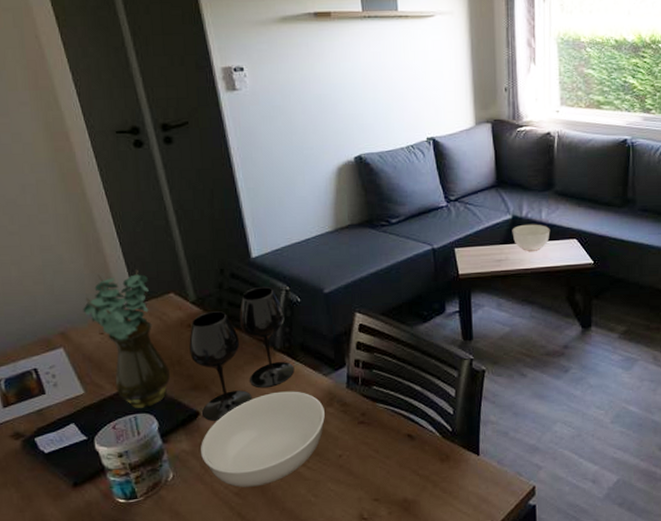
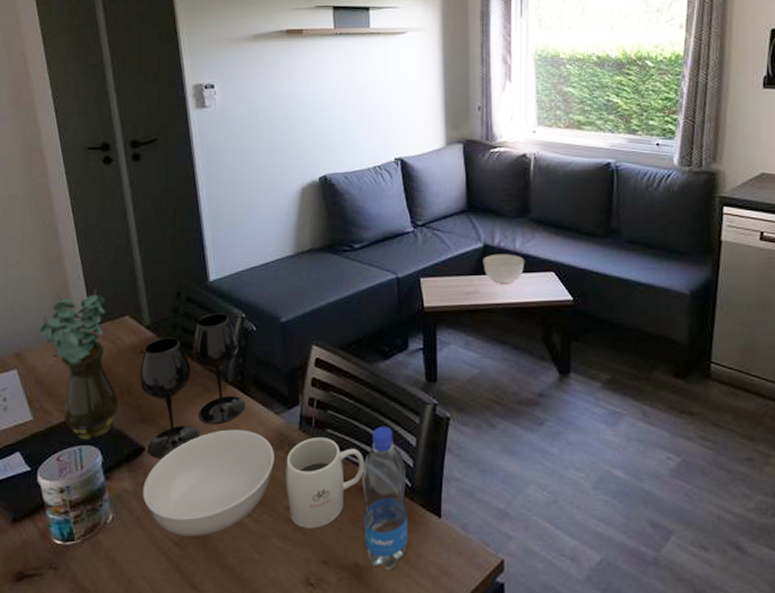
mug: none [336,394,409,473] -> present [286,437,365,529]
bottle: none [407,381,451,503] -> present [362,426,409,571]

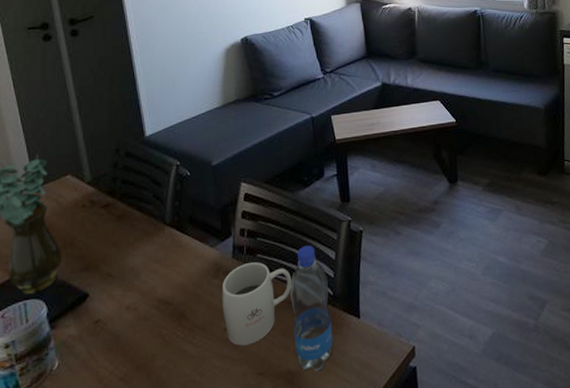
wine glass: present [140,312,246,458] -> none [83,162,183,302]
bowl: present [143,429,274,537] -> none [88,264,211,372]
bowl: present [483,254,525,284] -> none [382,89,416,115]

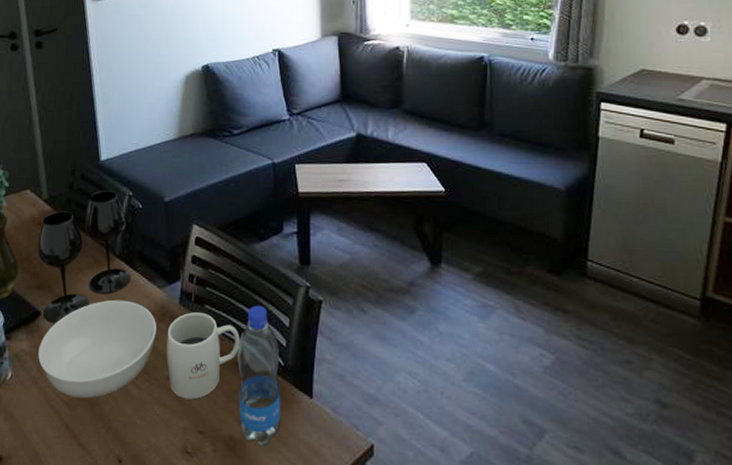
wine glass: none [83,162,183,302] -> present [38,190,131,323]
bowl: none [88,264,211,372] -> present [38,299,156,399]

